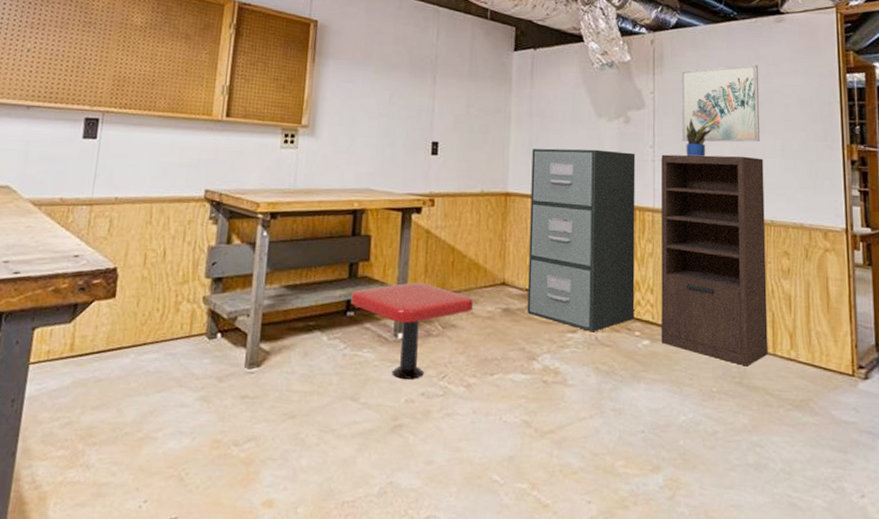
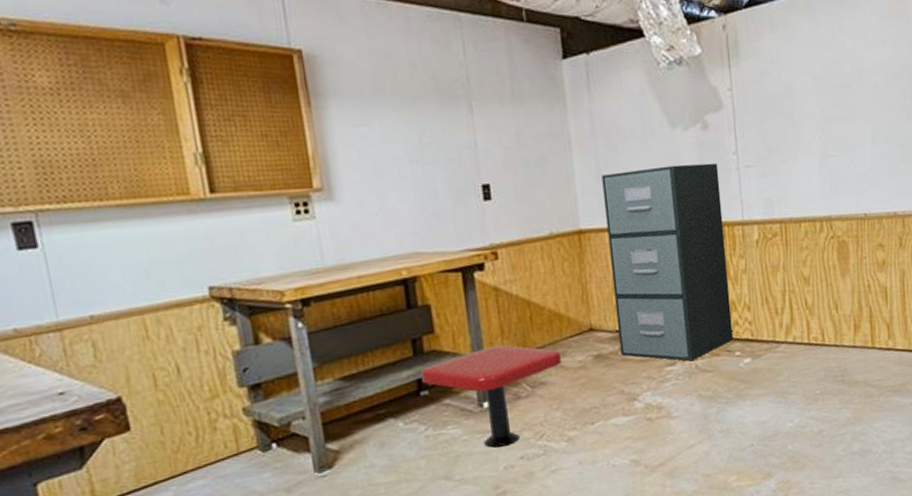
shelving unit: present [661,154,768,367] -> none [746,148,867,365]
wall art: present [681,64,761,142] -> none [760,40,850,141]
potted plant: present [686,111,718,157] -> none [770,101,804,158]

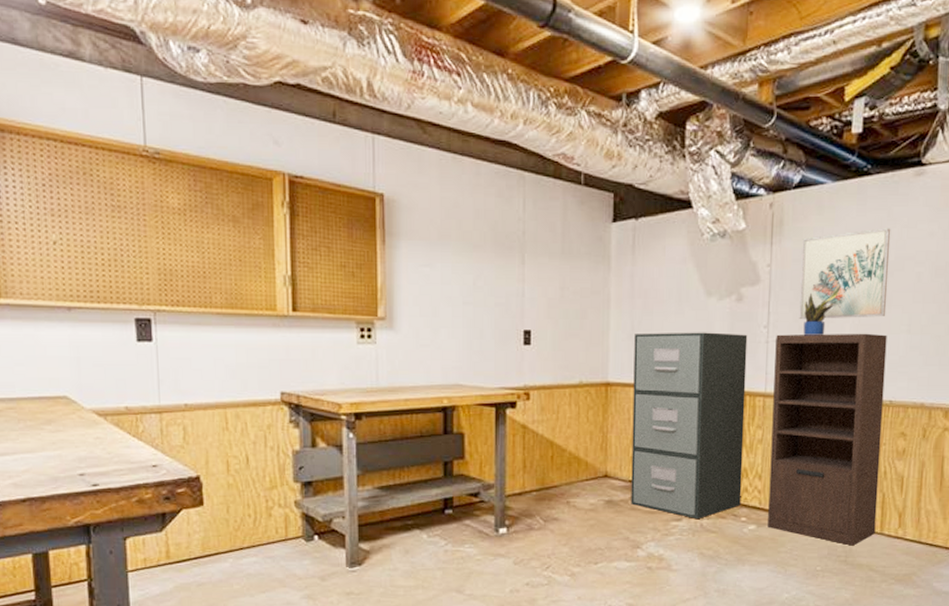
pedestal table: present [421,345,561,448] -> none [448,479,574,571]
shelving unit: none [746,148,867,365] -> present [768,333,887,546]
wall art: none [760,40,850,141] -> present [799,228,891,319]
potted plant: none [770,101,804,158] -> present [803,284,842,336]

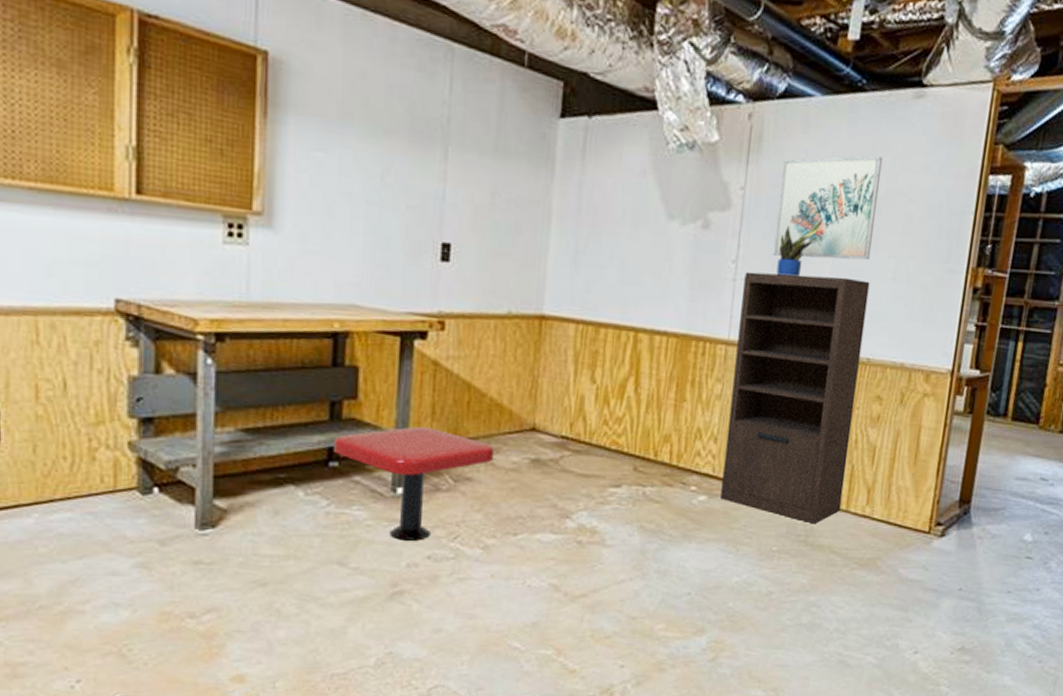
pedestal table: none [448,479,574,571] -> present [334,426,494,541]
filing cabinet: present [631,332,748,520] -> none [561,258,713,487]

